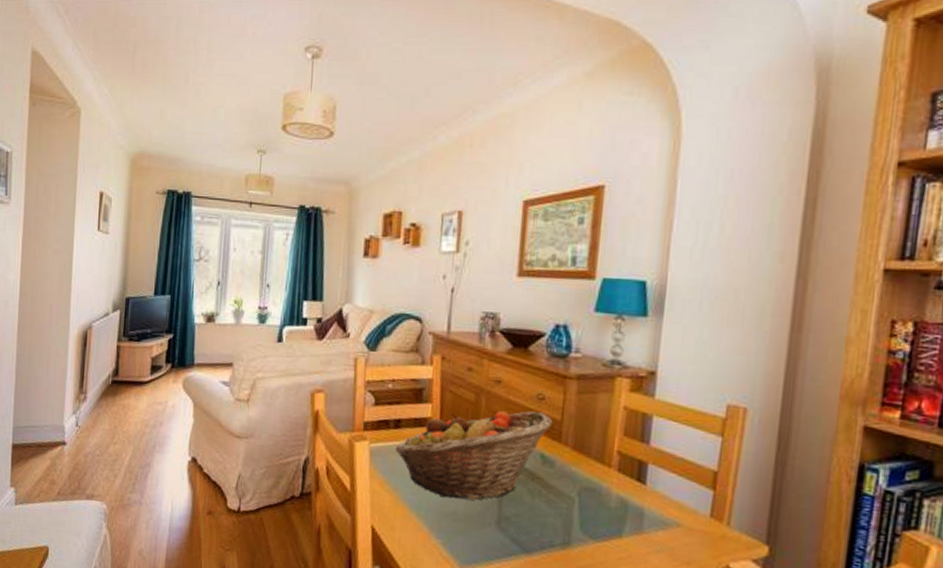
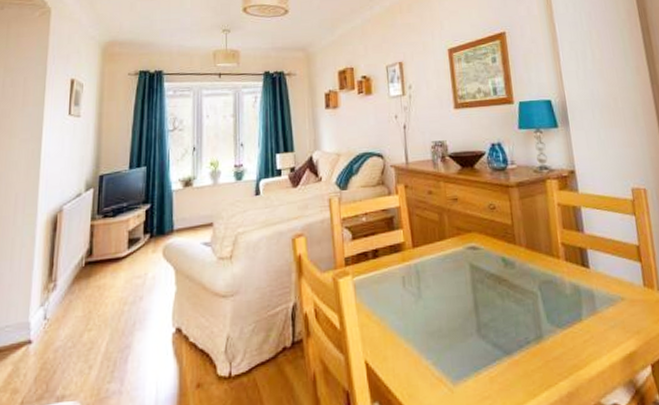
fruit basket: present [394,411,553,500] -> none [376,220,506,317]

